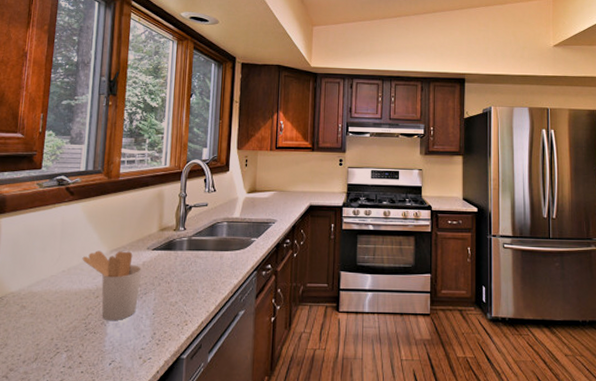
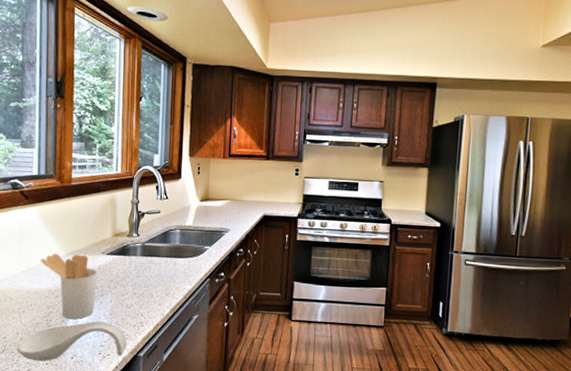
spoon rest: none [50,321,170,369] -> present [17,320,127,361]

